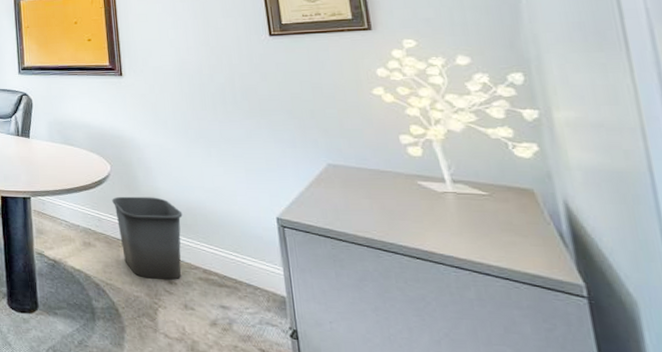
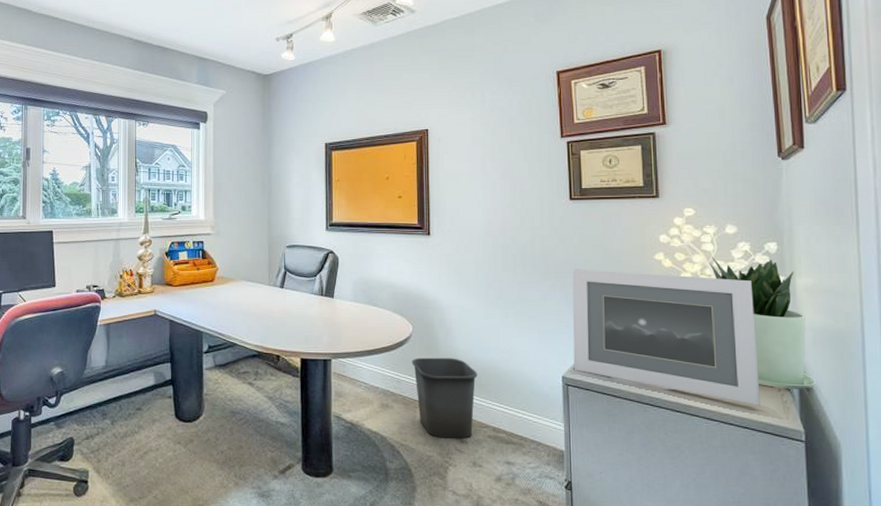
picture frame: none [278,105,523,256] -> present [572,268,761,407]
planter: none [439,90,596,237] -> present [708,257,817,389]

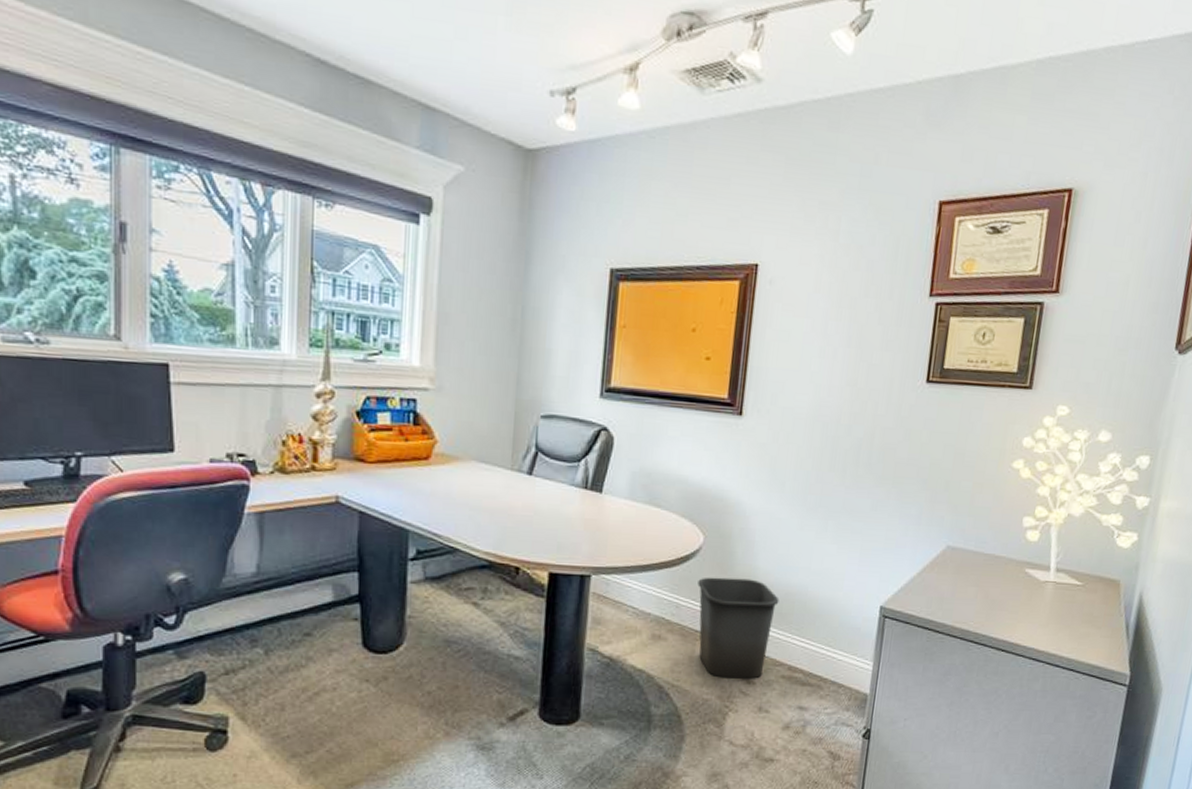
picture frame: present [572,268,761,407] -> none [895,472,1114,647]
planter: present [708,257,817,389] -> none [1071,468,1161,629]

